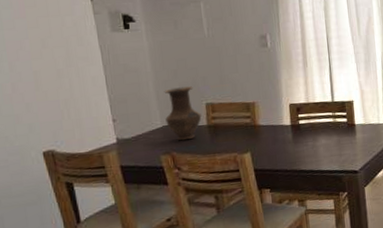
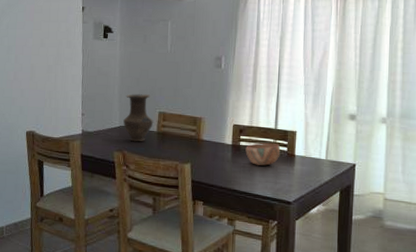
bowl: none [305,116,341,141] -> present [245,143,281,166]

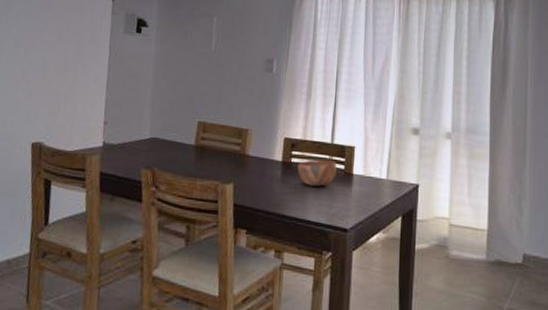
vase: present [123,94,154,142] -> none [154,99,192,157]

